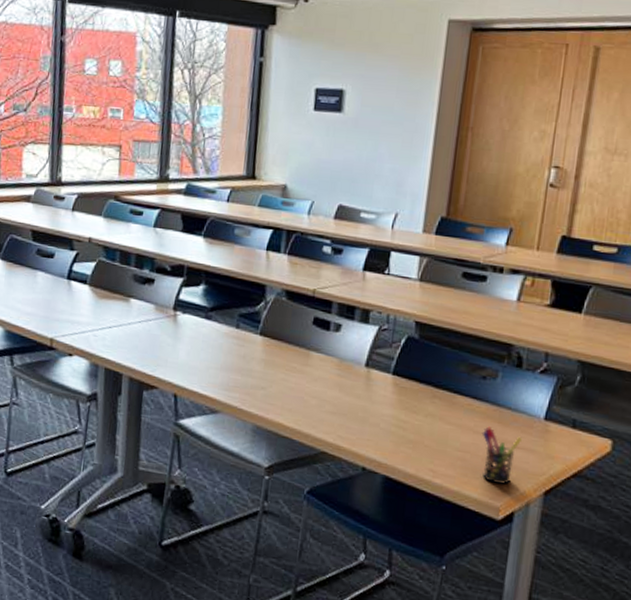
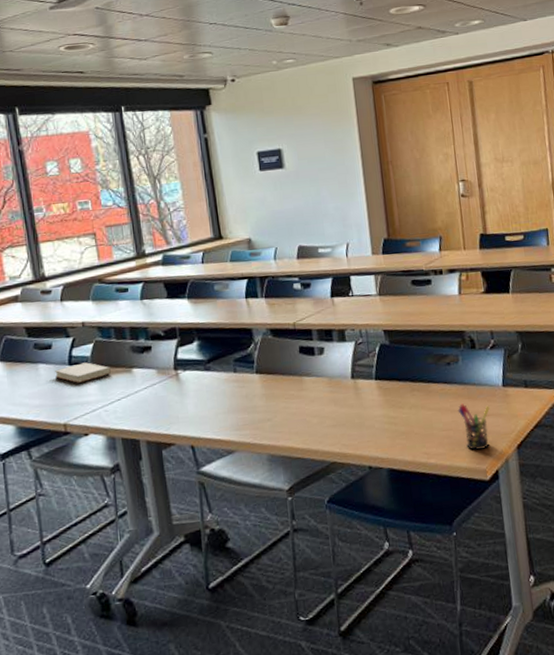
book: none [52,280,108,301] -> present [55,362,111,383]

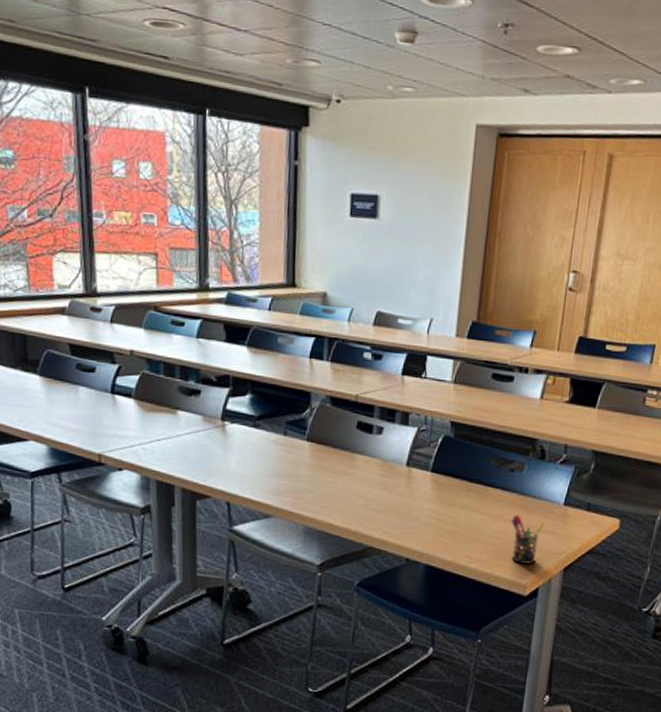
book: present [55,362,111,383] -> none [95,393,154,415]

